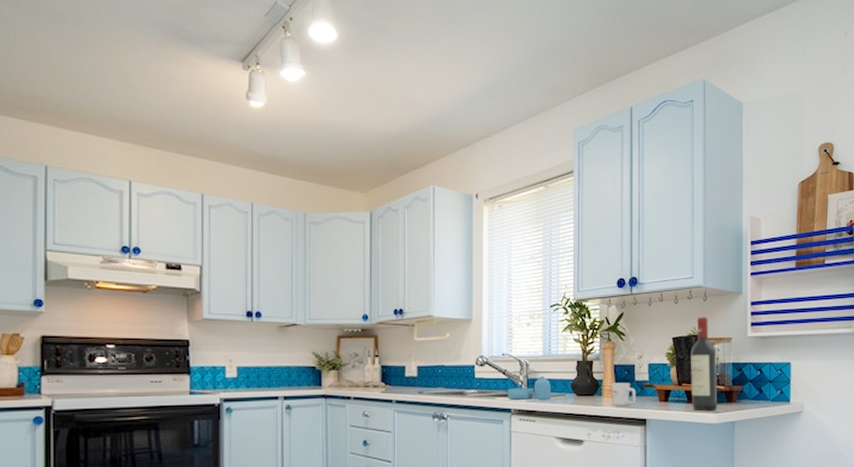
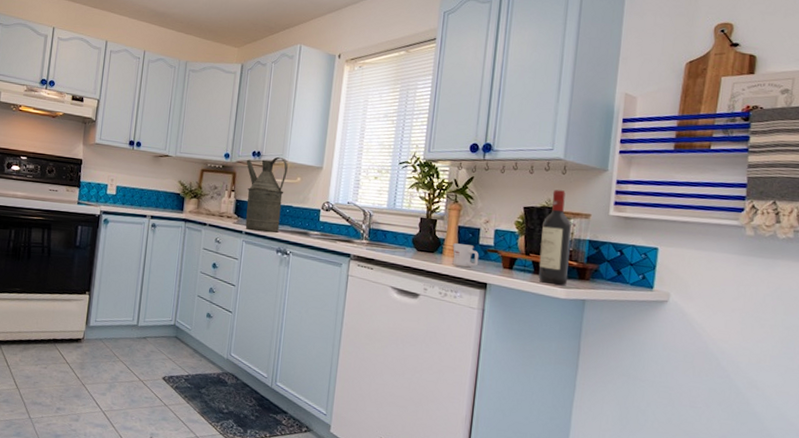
watering can: none [388,313,435,398] -> present [245,157,288,234]
soap dispenser: present [507,376,552,400] -> none [348,228,392,250]

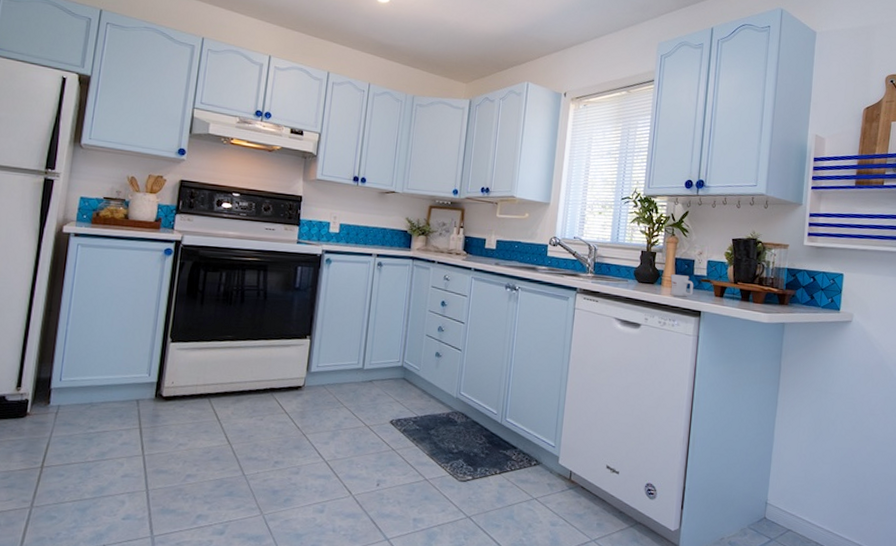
watering can: present [245,157,288,234] -> none [474,193,516,269]
wine bottle: present [538,189,572,286] -> none [745,222,773,311]

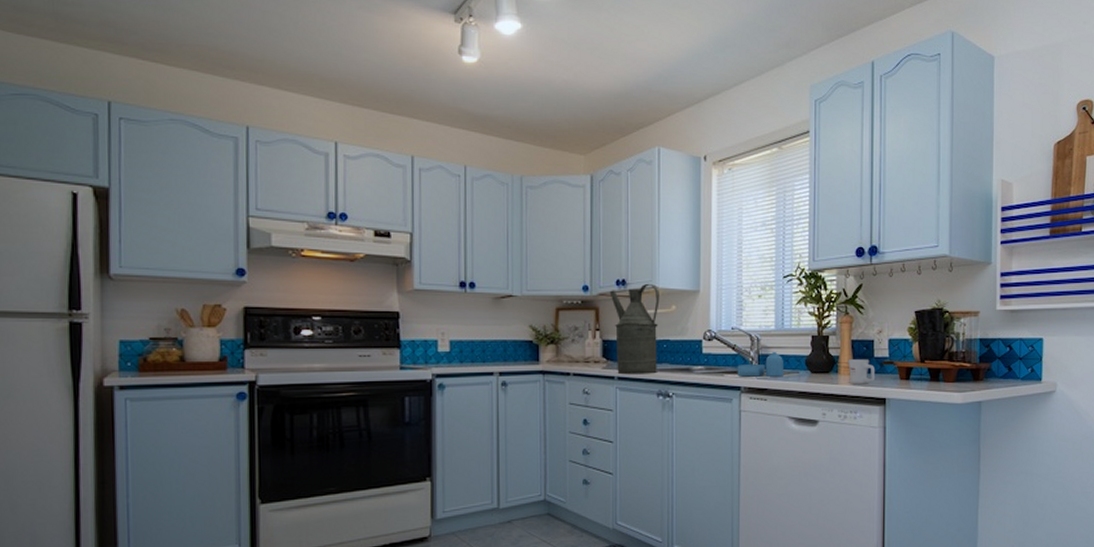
watering can: none [474,193,516,269] -> present [609,284,660,375]
soap dispenser: none [575,261,616,283] -> present [737,352,785,377]

